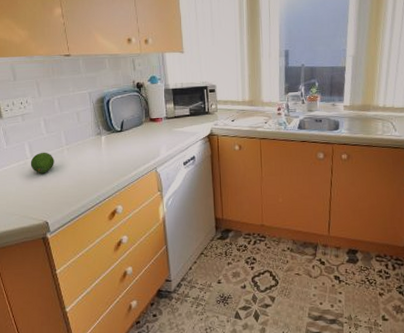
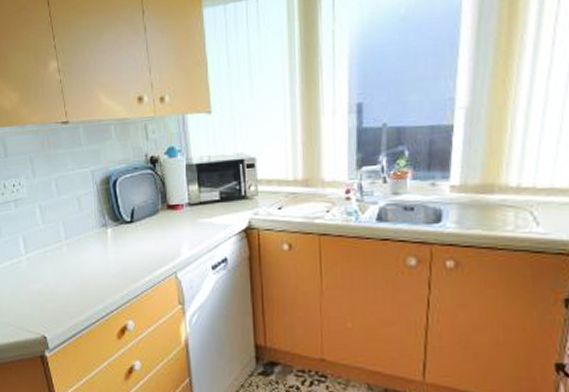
fruit: present [30,152,54,173] -> none [25,247,52,275]

